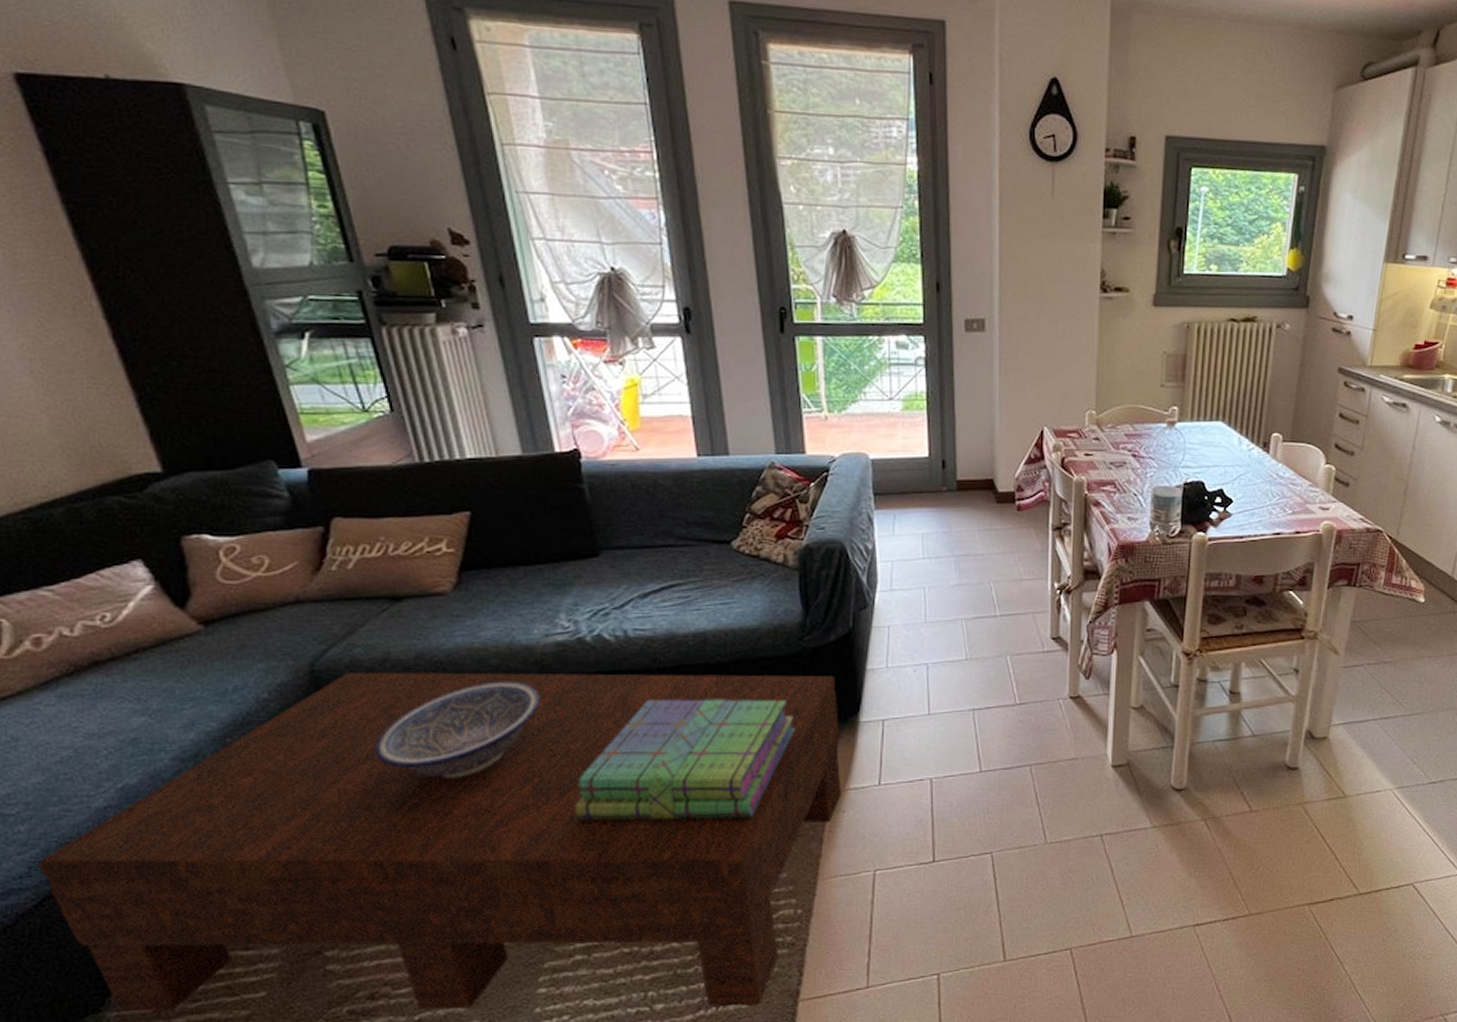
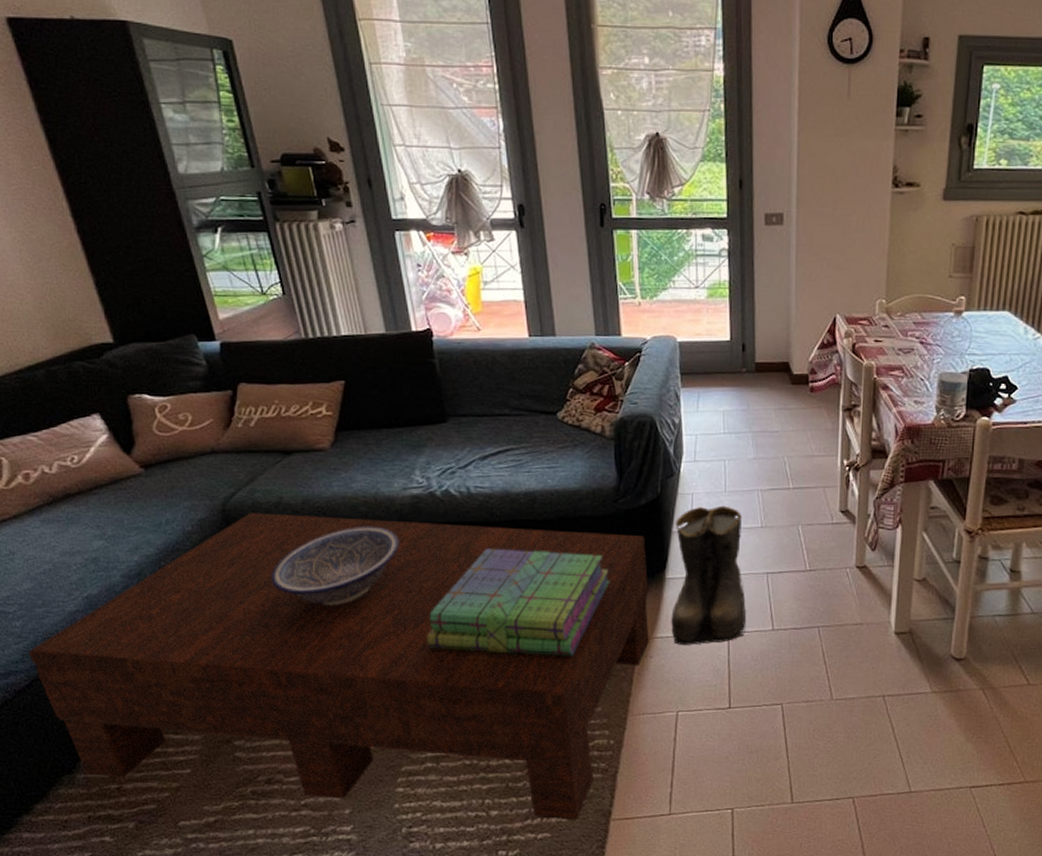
boots: none [866,638,950,795] -> present [671,505,746,645]

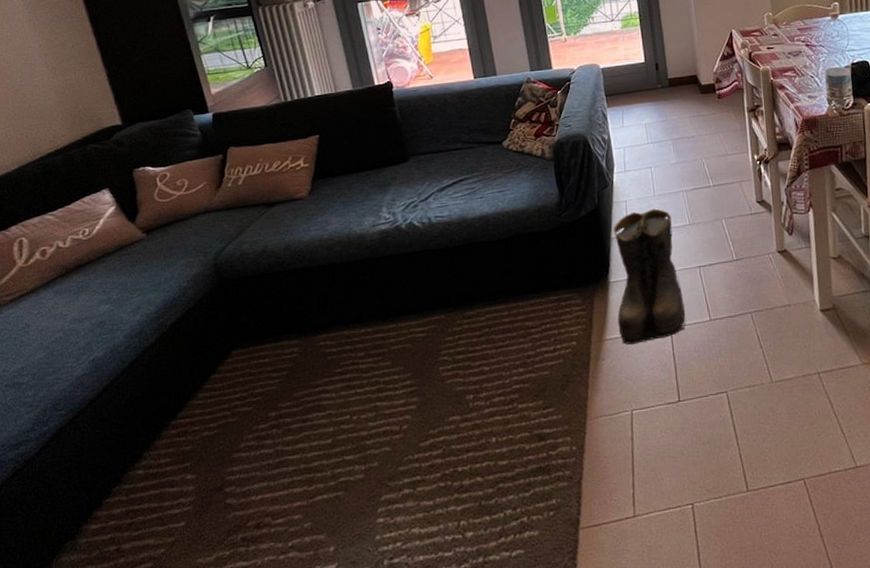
coffee table: present [29,512,649,821] -> none [39,245,600,539]
decorative bowl: present [270,527,399,606] -> none [257,264,371,344]
stack of books: present [427,549,610,656] -> none [399,267,560,374]

